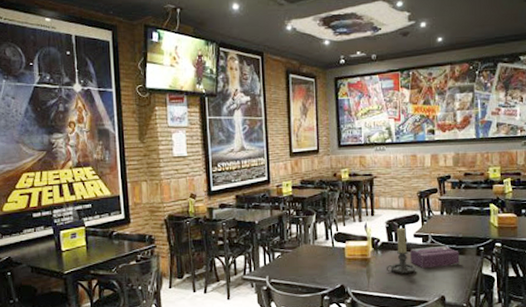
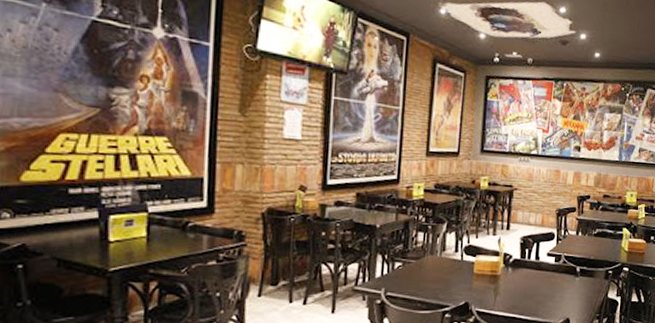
candle holder: present [387,227,416,274] -> none [515,245,545,294]
tissue box: present [410,245,460,269] -> none [541,266,589,289]

